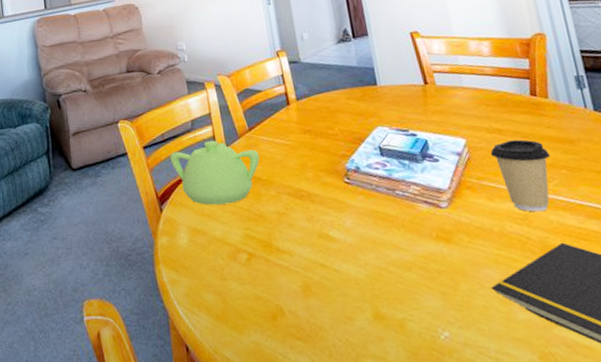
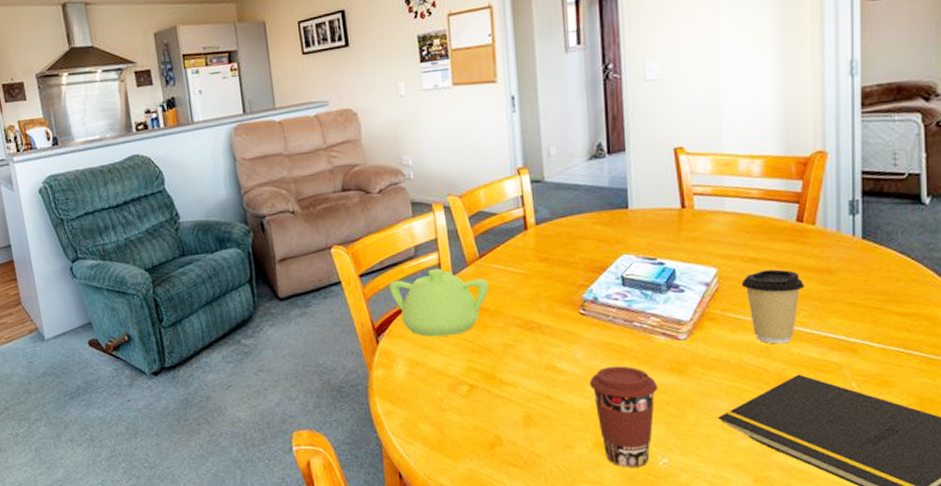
coffee cup: none [361,234,431,342] -> present [589,366,658,468]

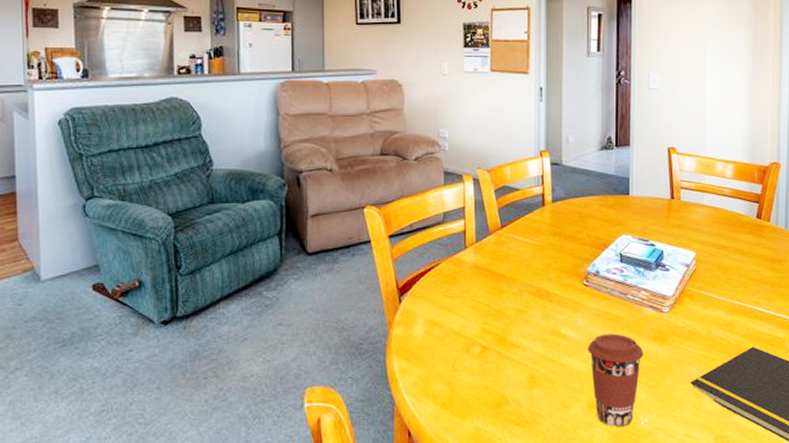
teapot: present [389,268,489,337] -> none [416,235,507,299]
coffee cup: present [741,269,805,344] -> none [713,256,760,320]

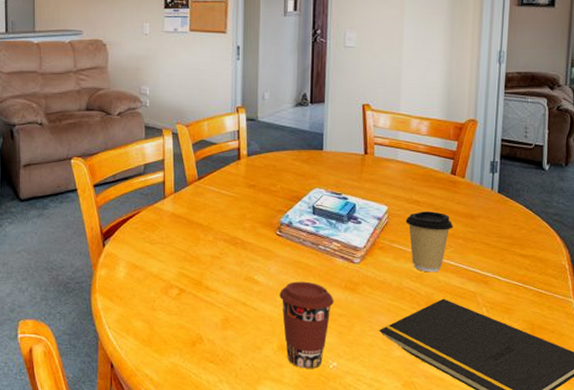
coffee cup: none [713,256,760,320] -> present [405,211,453,273]

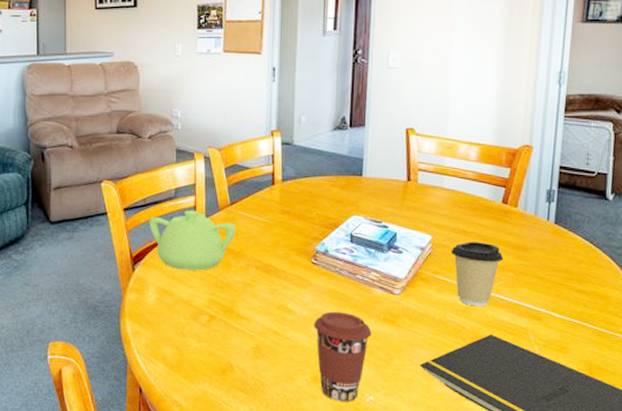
teapot: none [119,185,203,245] -> present [149,210,236,270]

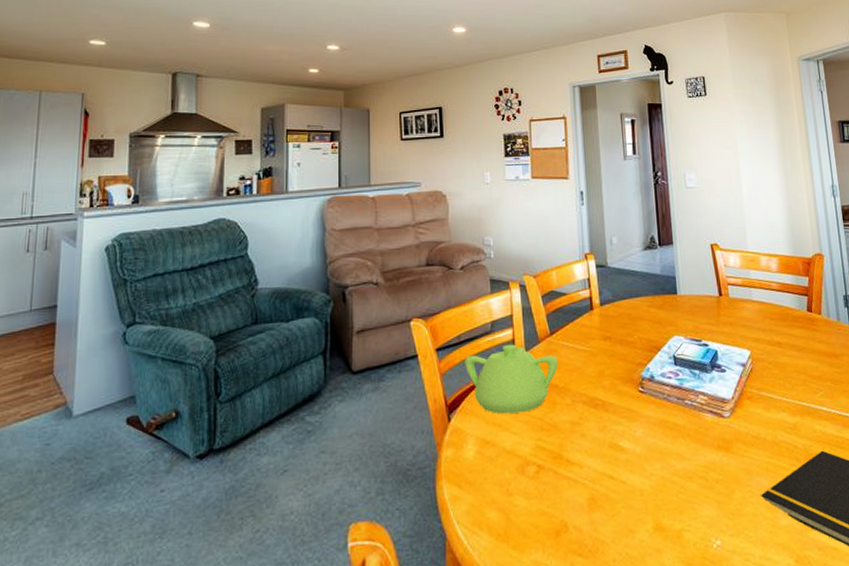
coffee cup: present [314,311,372,402] -> none [649,443,709,552]
coffee cup: present [451,242,504,307] -> none [770,352,819,422]

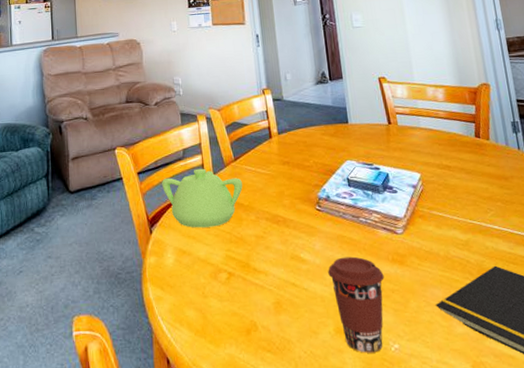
coffee cup: none [649,443,709,552] -> present [328,256,384,353]

